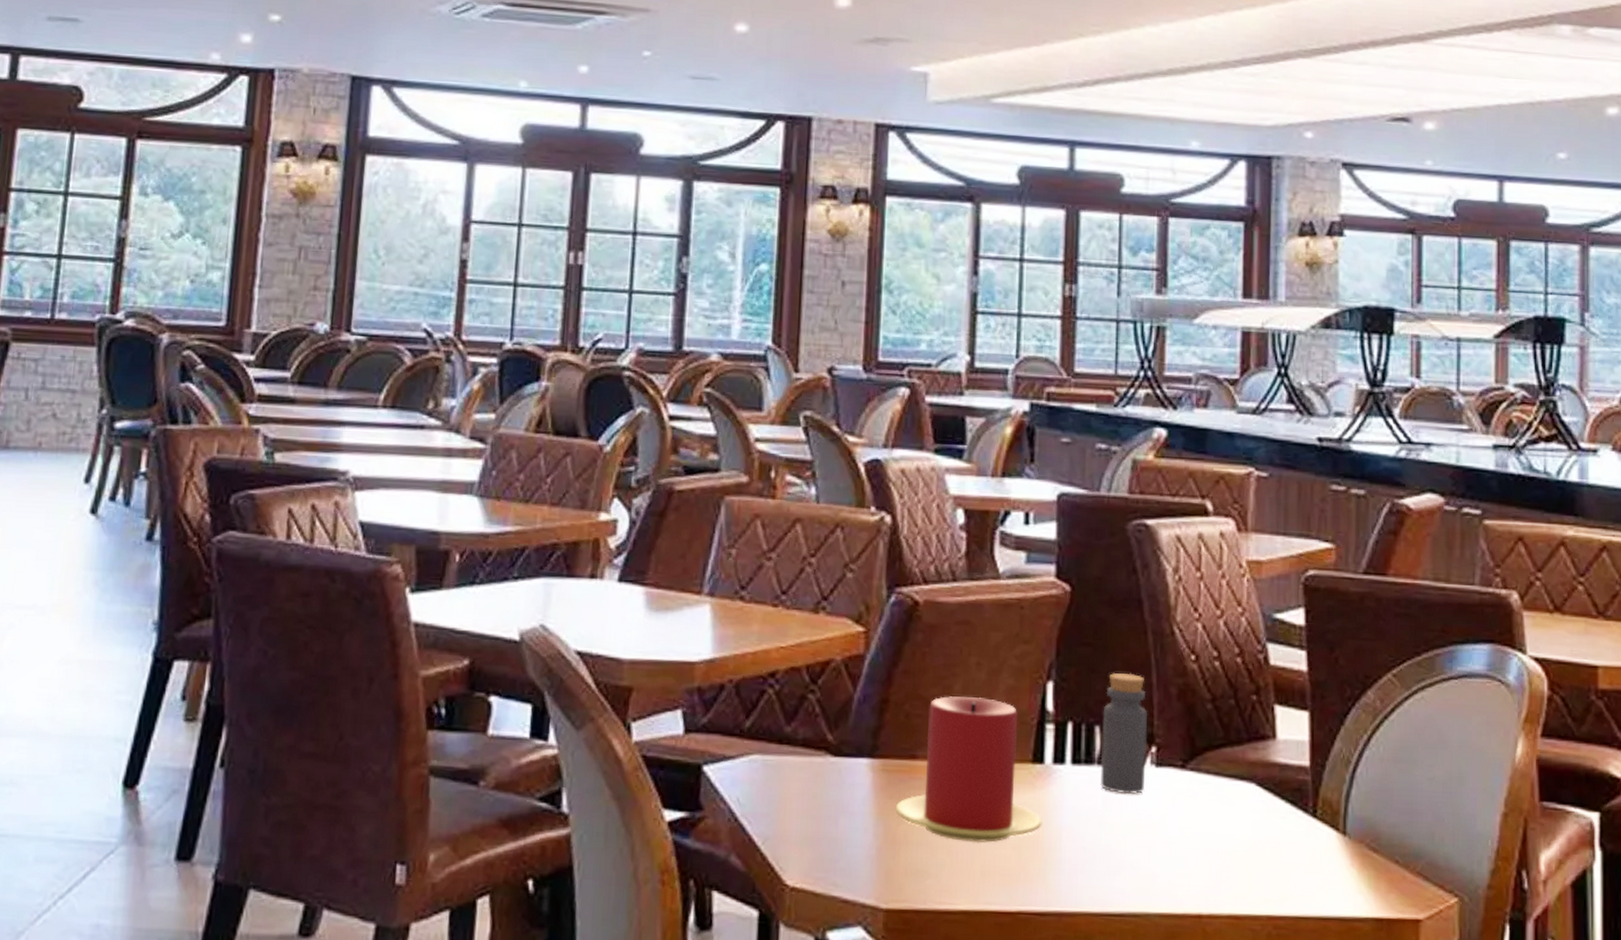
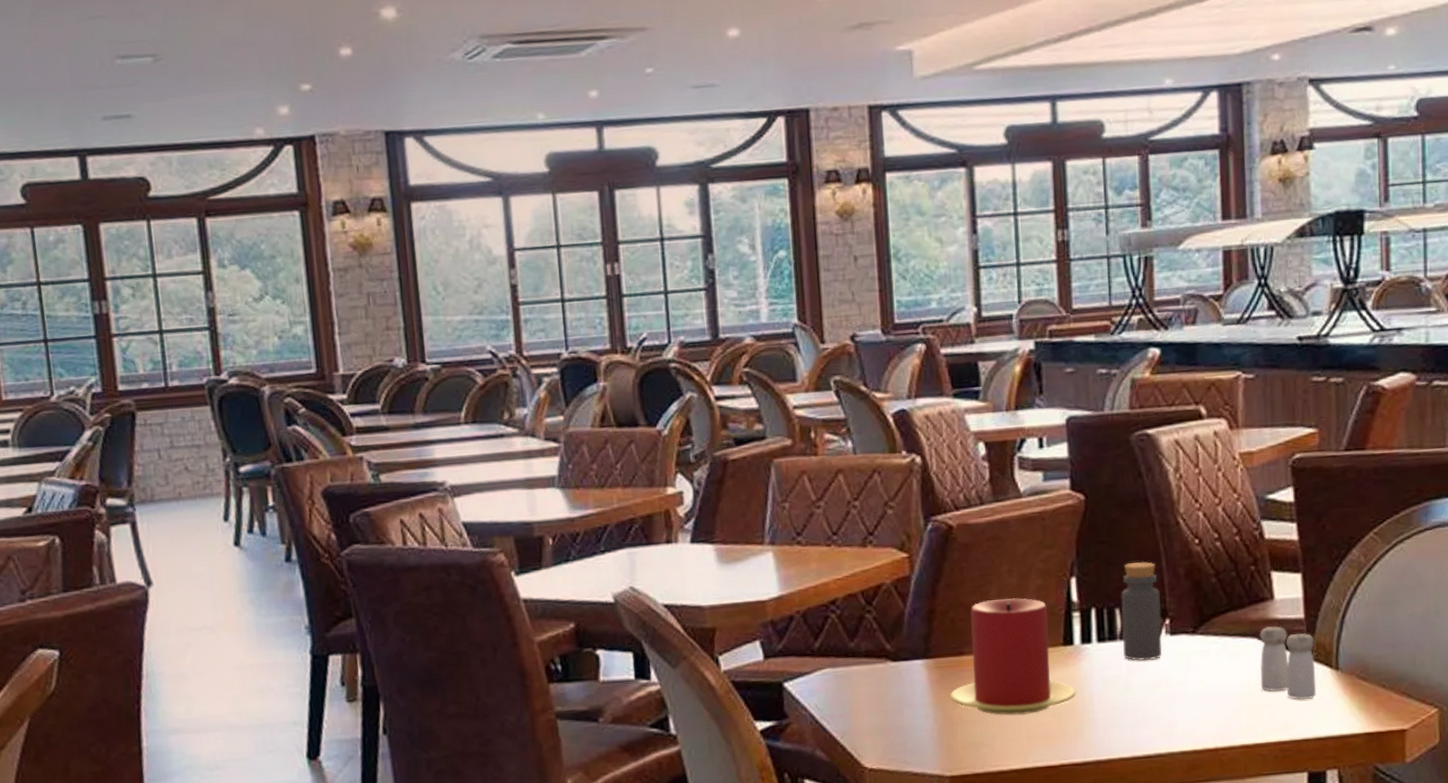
salt and pepper shaker: none [1255,770,1320,866] -> present [1260,626,1317,700]

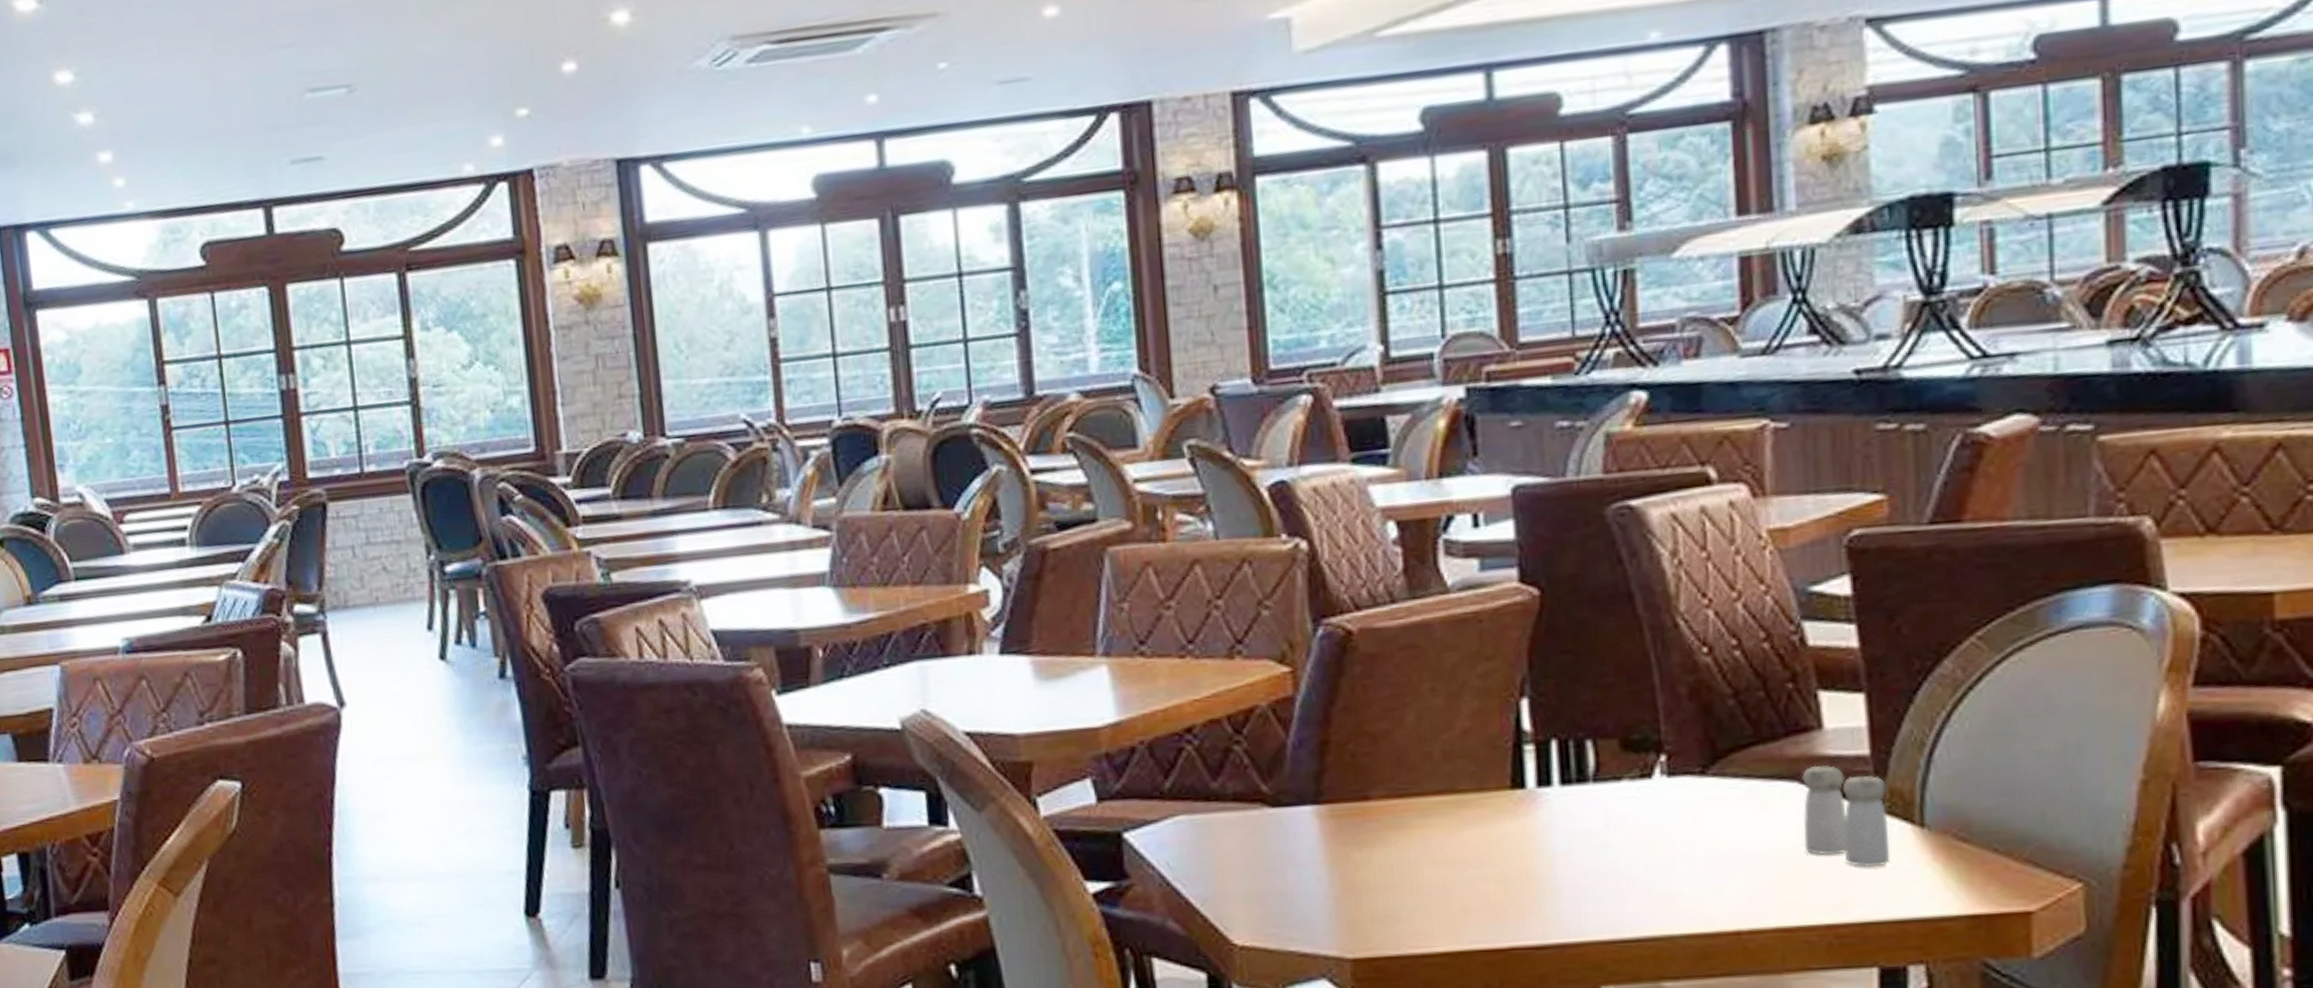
candle: present [949,598,1076,716] -> none [1350,725,1531,881]
bottle: present [1121,561,1162,661] -> none [1594,677,1656,811]

